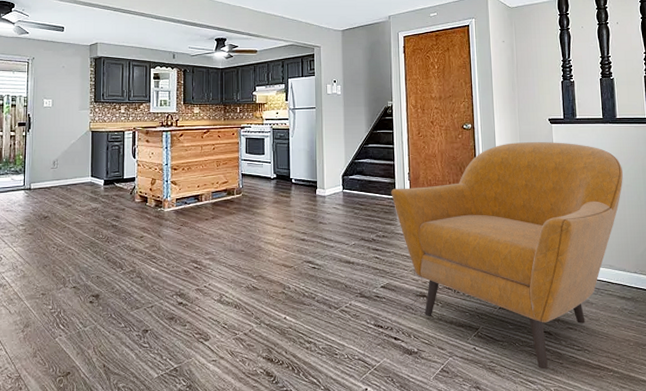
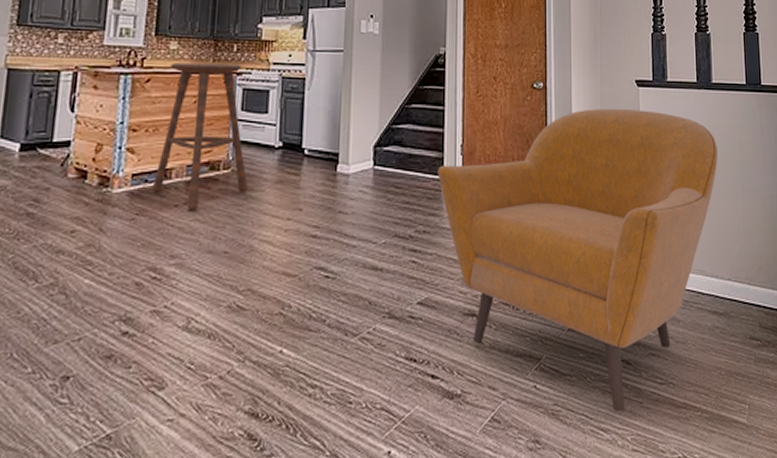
bar stool: none [190,121,254,223] -> present [151,62,248,211]

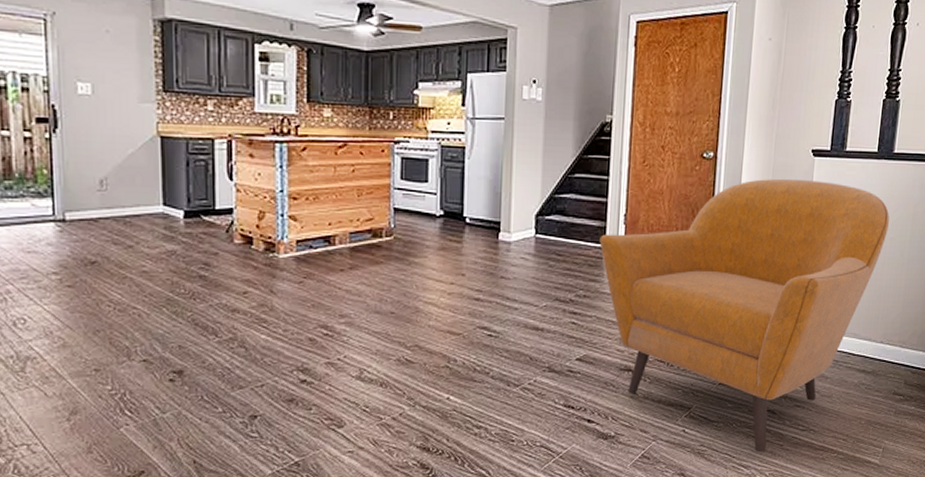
bar stool: present [151,62,248,211] -> none [317,130,411,275]

